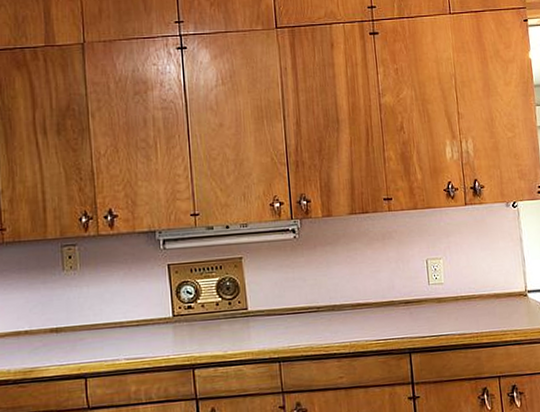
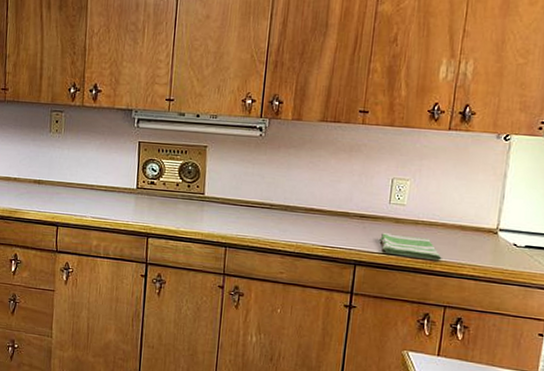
dish towel: none [427,312,486,335] -> present [380,233,442,260]

